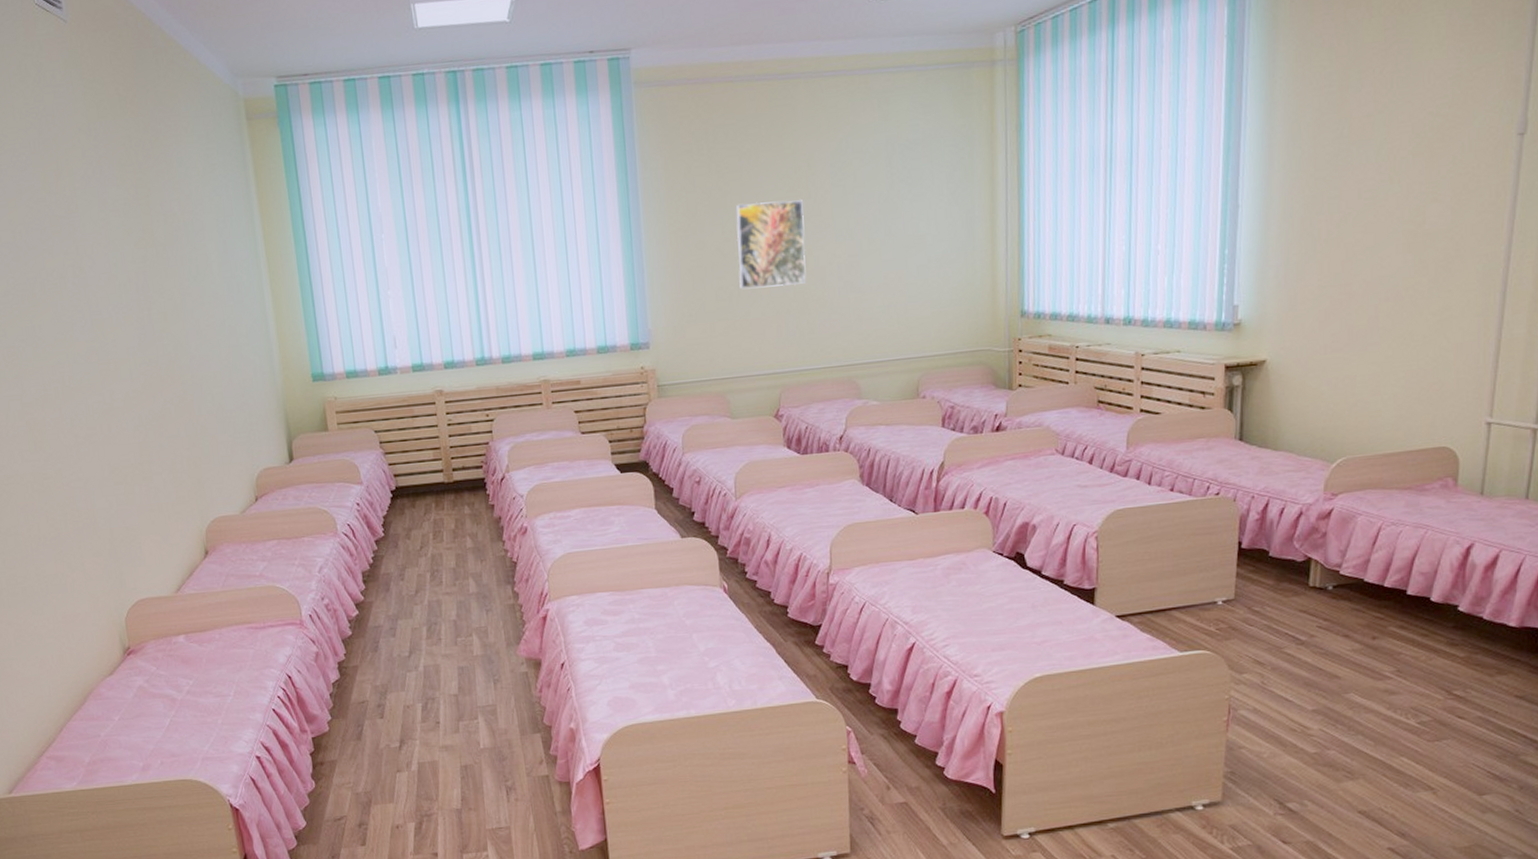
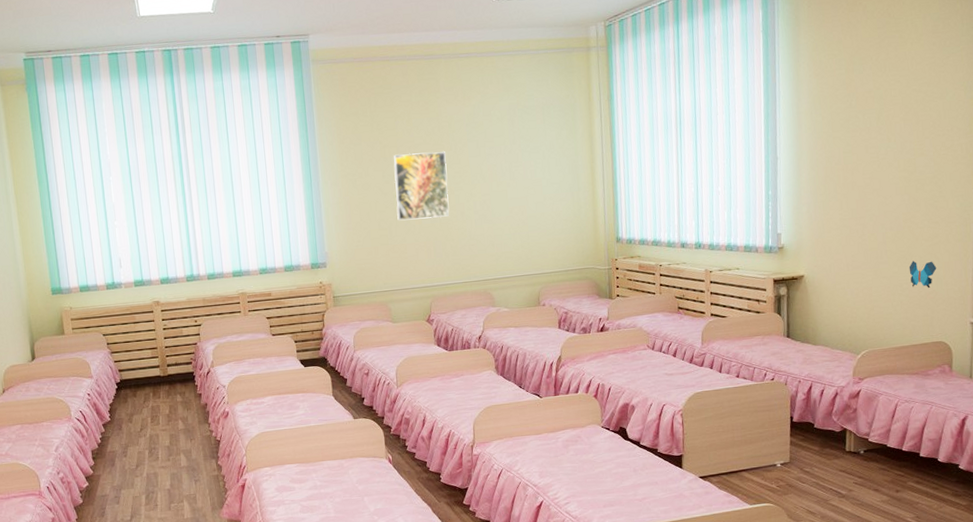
decorative butterfly: none [1407,341,1445,377] -> present [909,260,937,288]

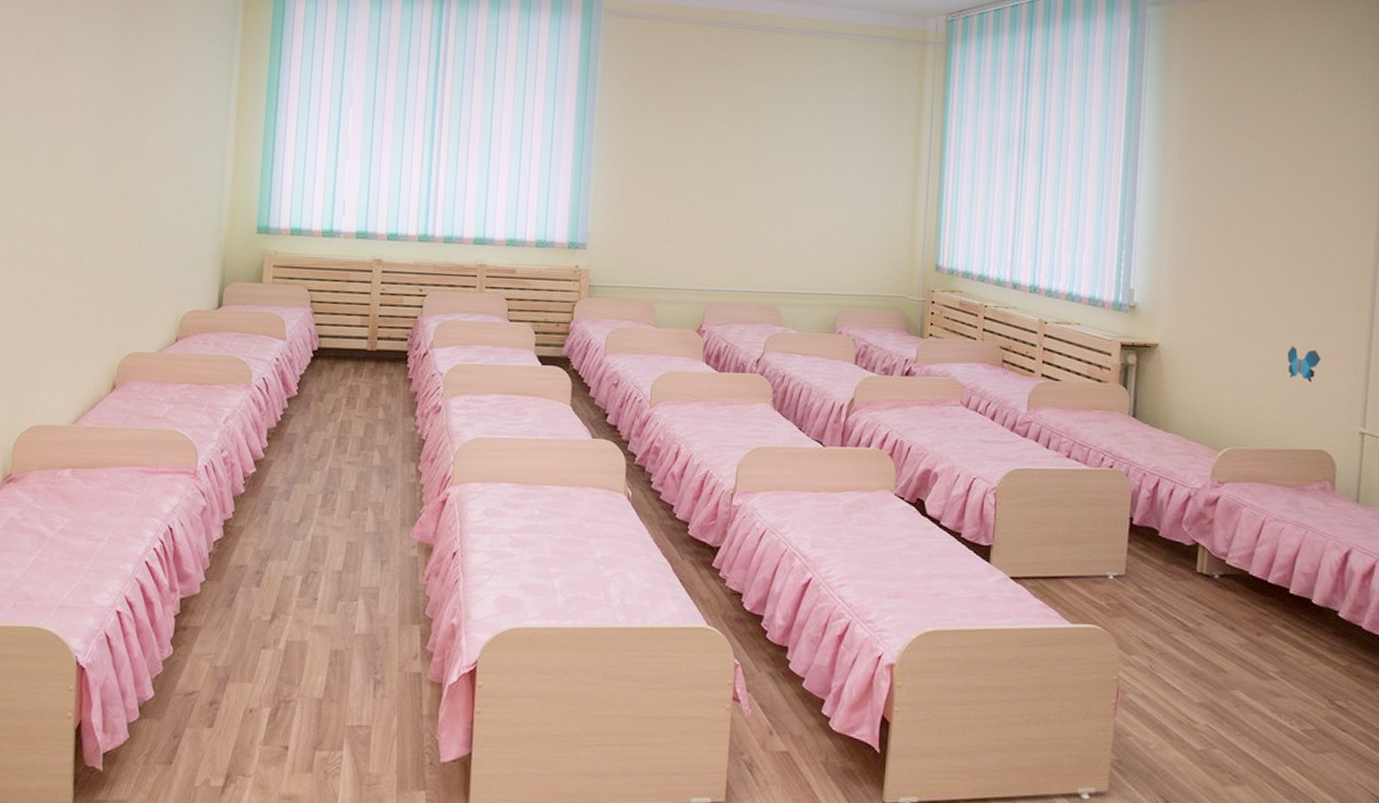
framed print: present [393,151,450,221] -> none [678,130,744,211]

